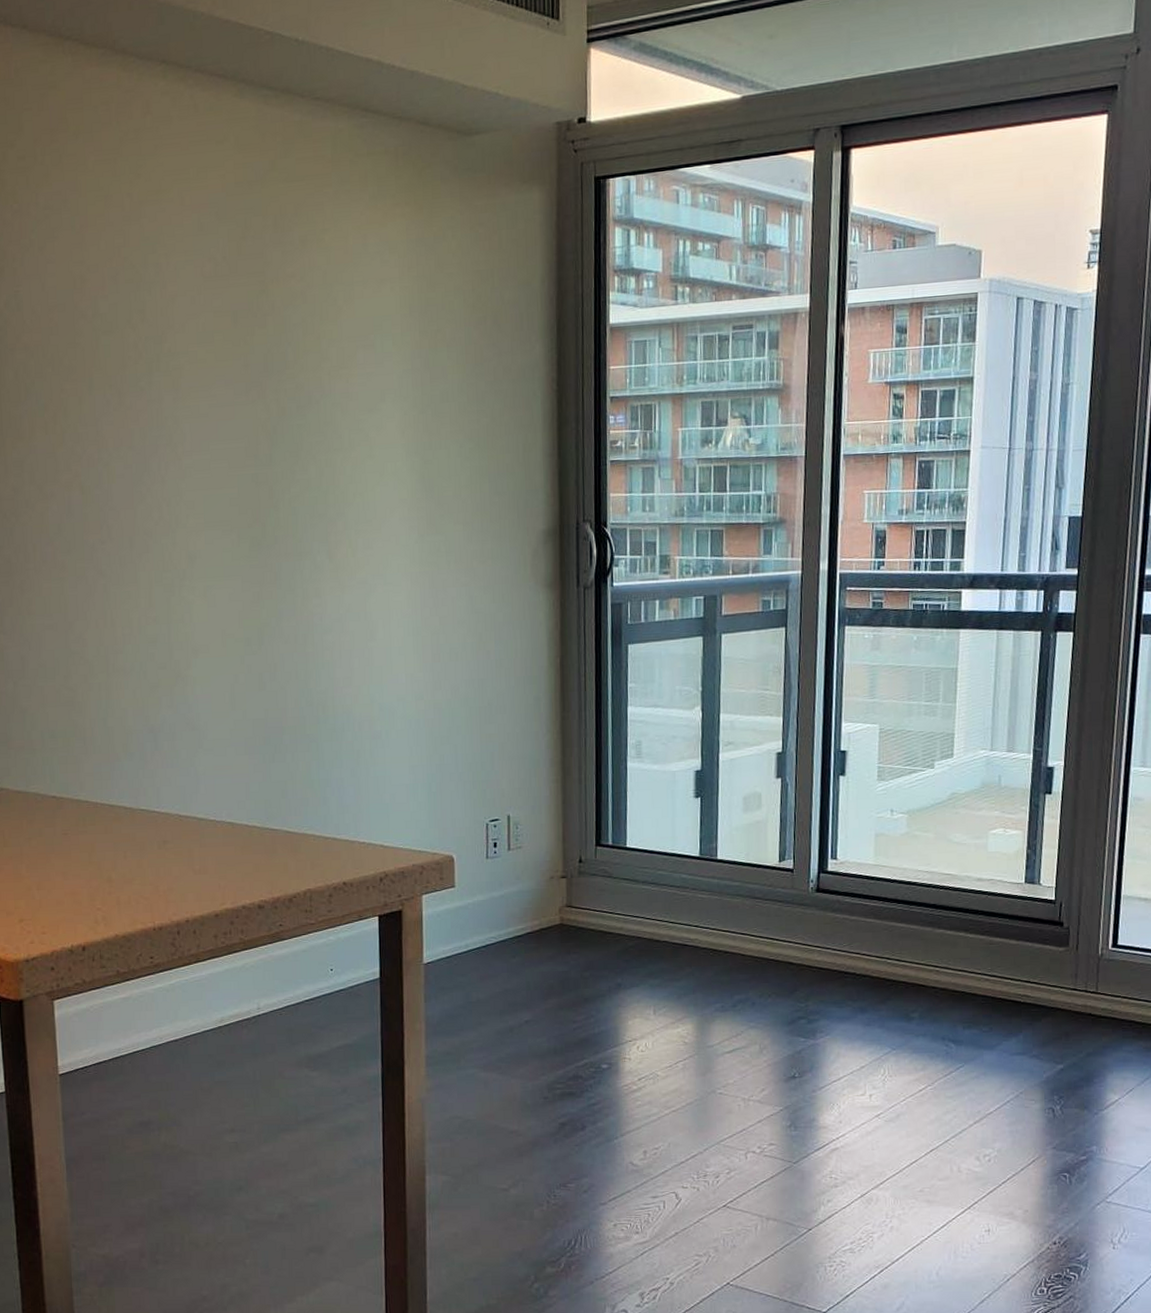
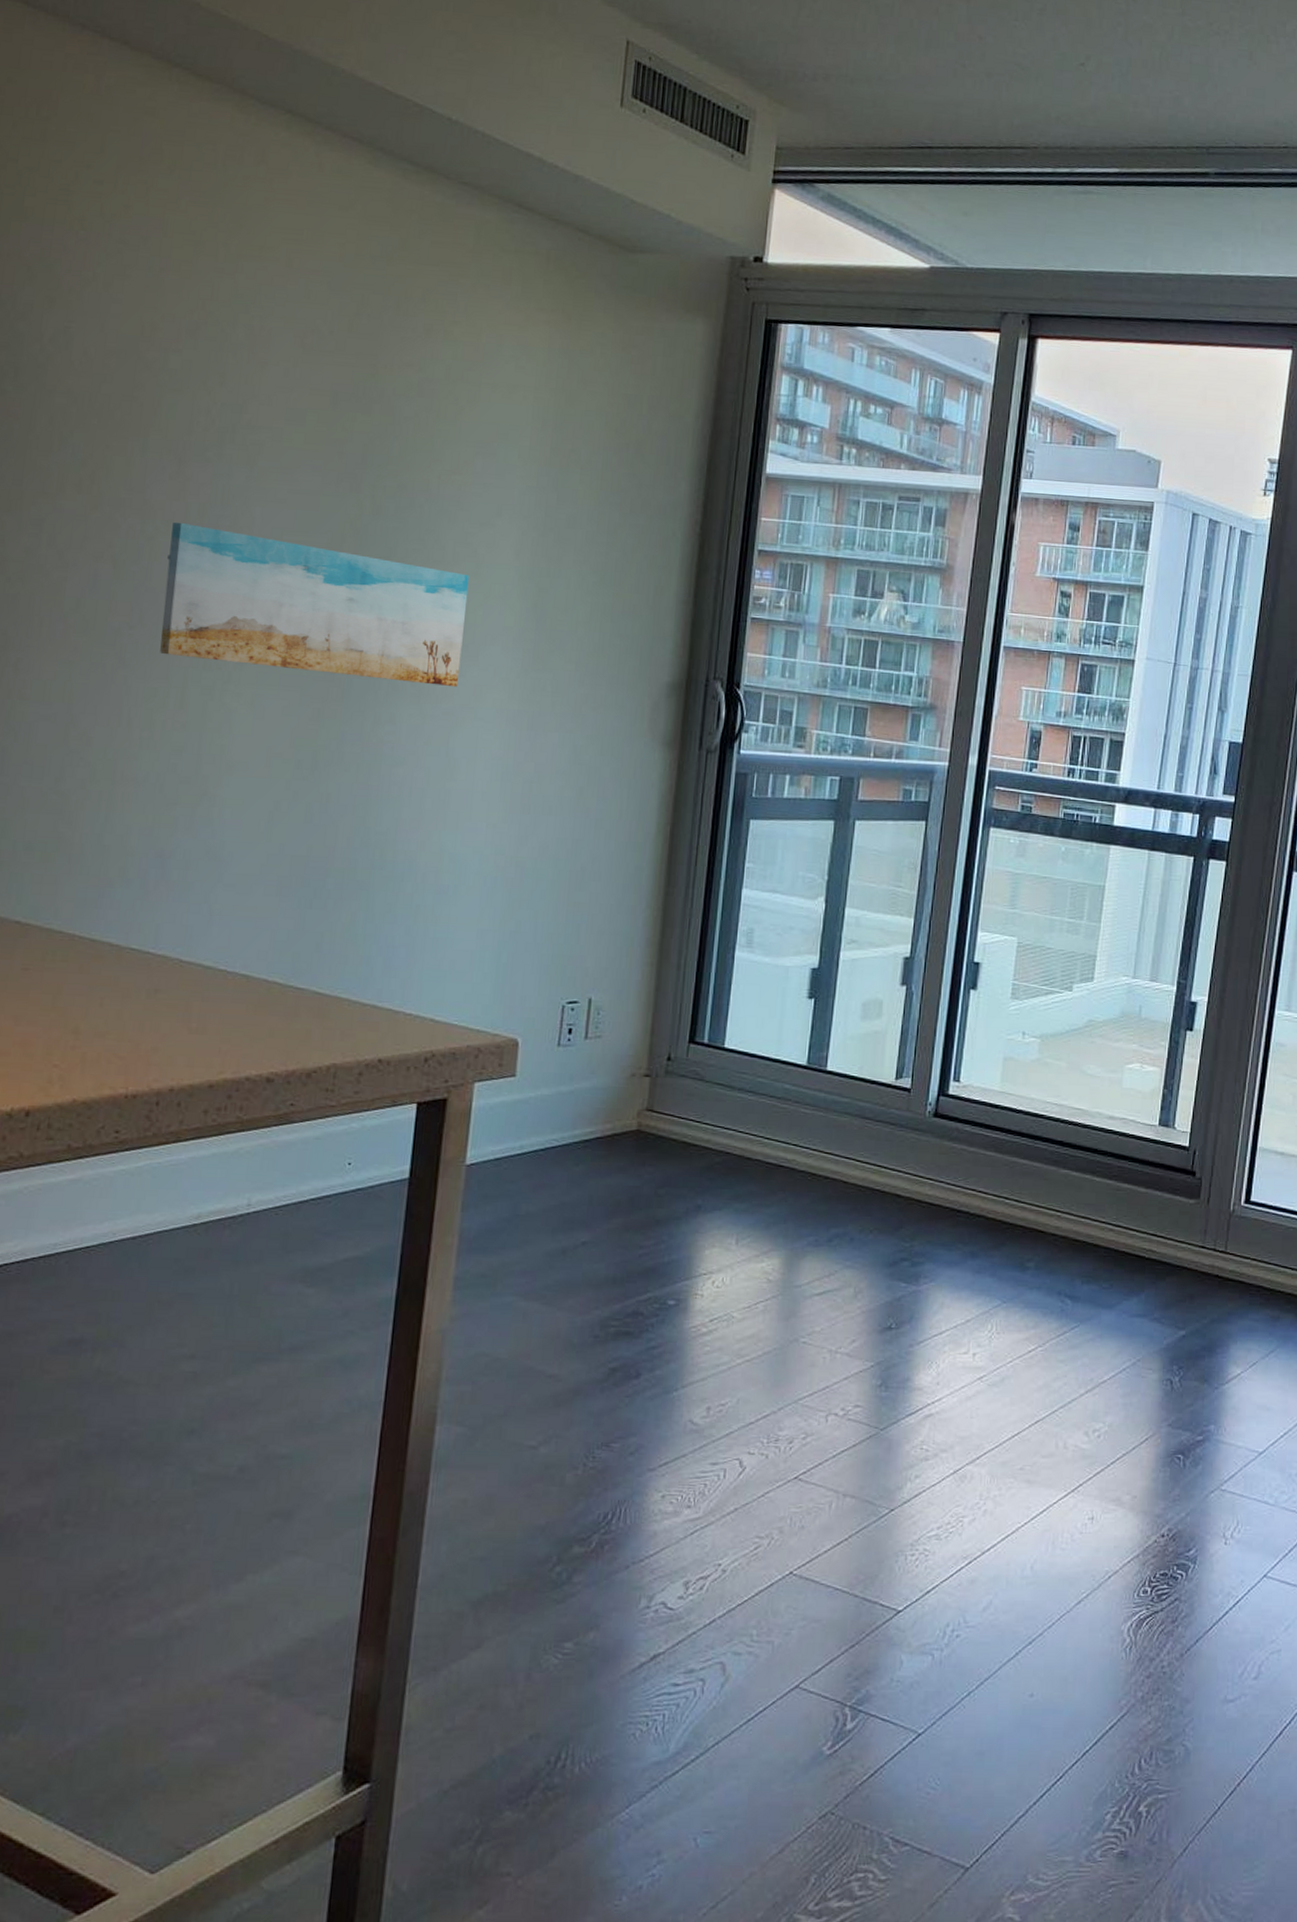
wall art: none [122,447,368,562] -> present [160,522,470,688]

